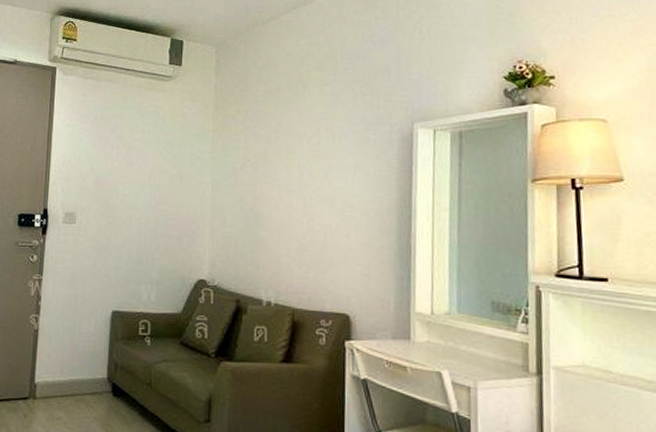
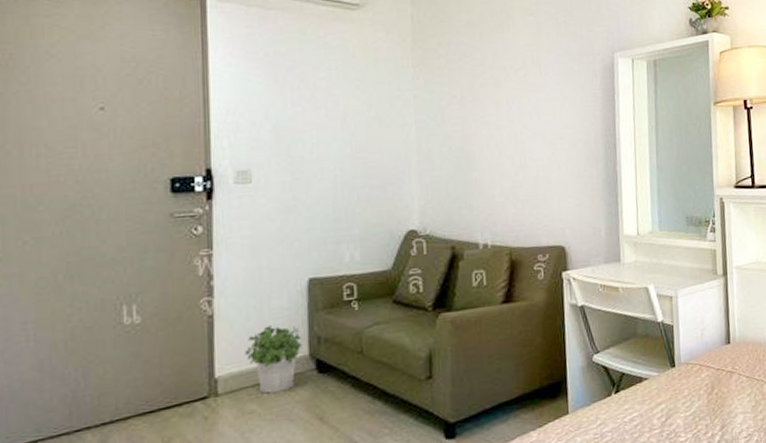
potted plant: none [58,347,103,406] -> present [245,326,303,394]

